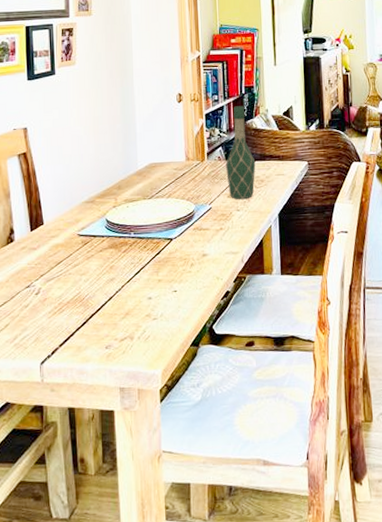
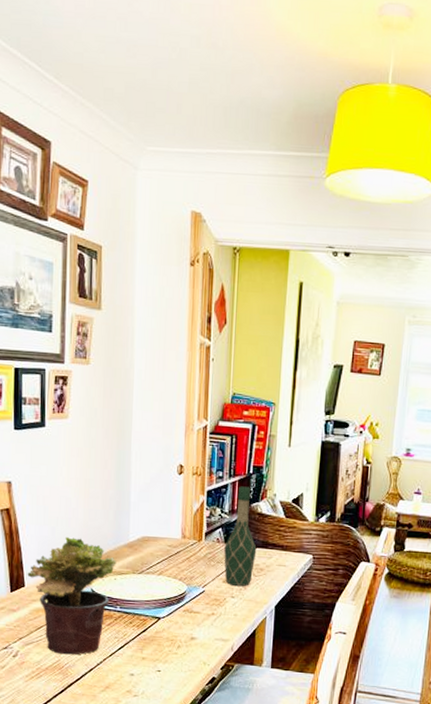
potted plant: none [45,172,128,287] -> present [27,537,117,655]

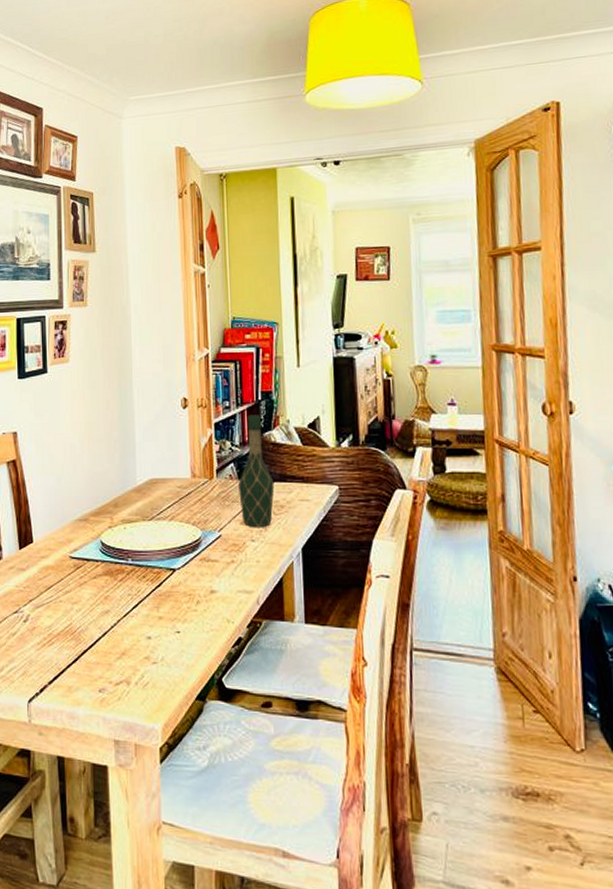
potted plant: present [27,537,117,655] -> none [35,486,125,617]

